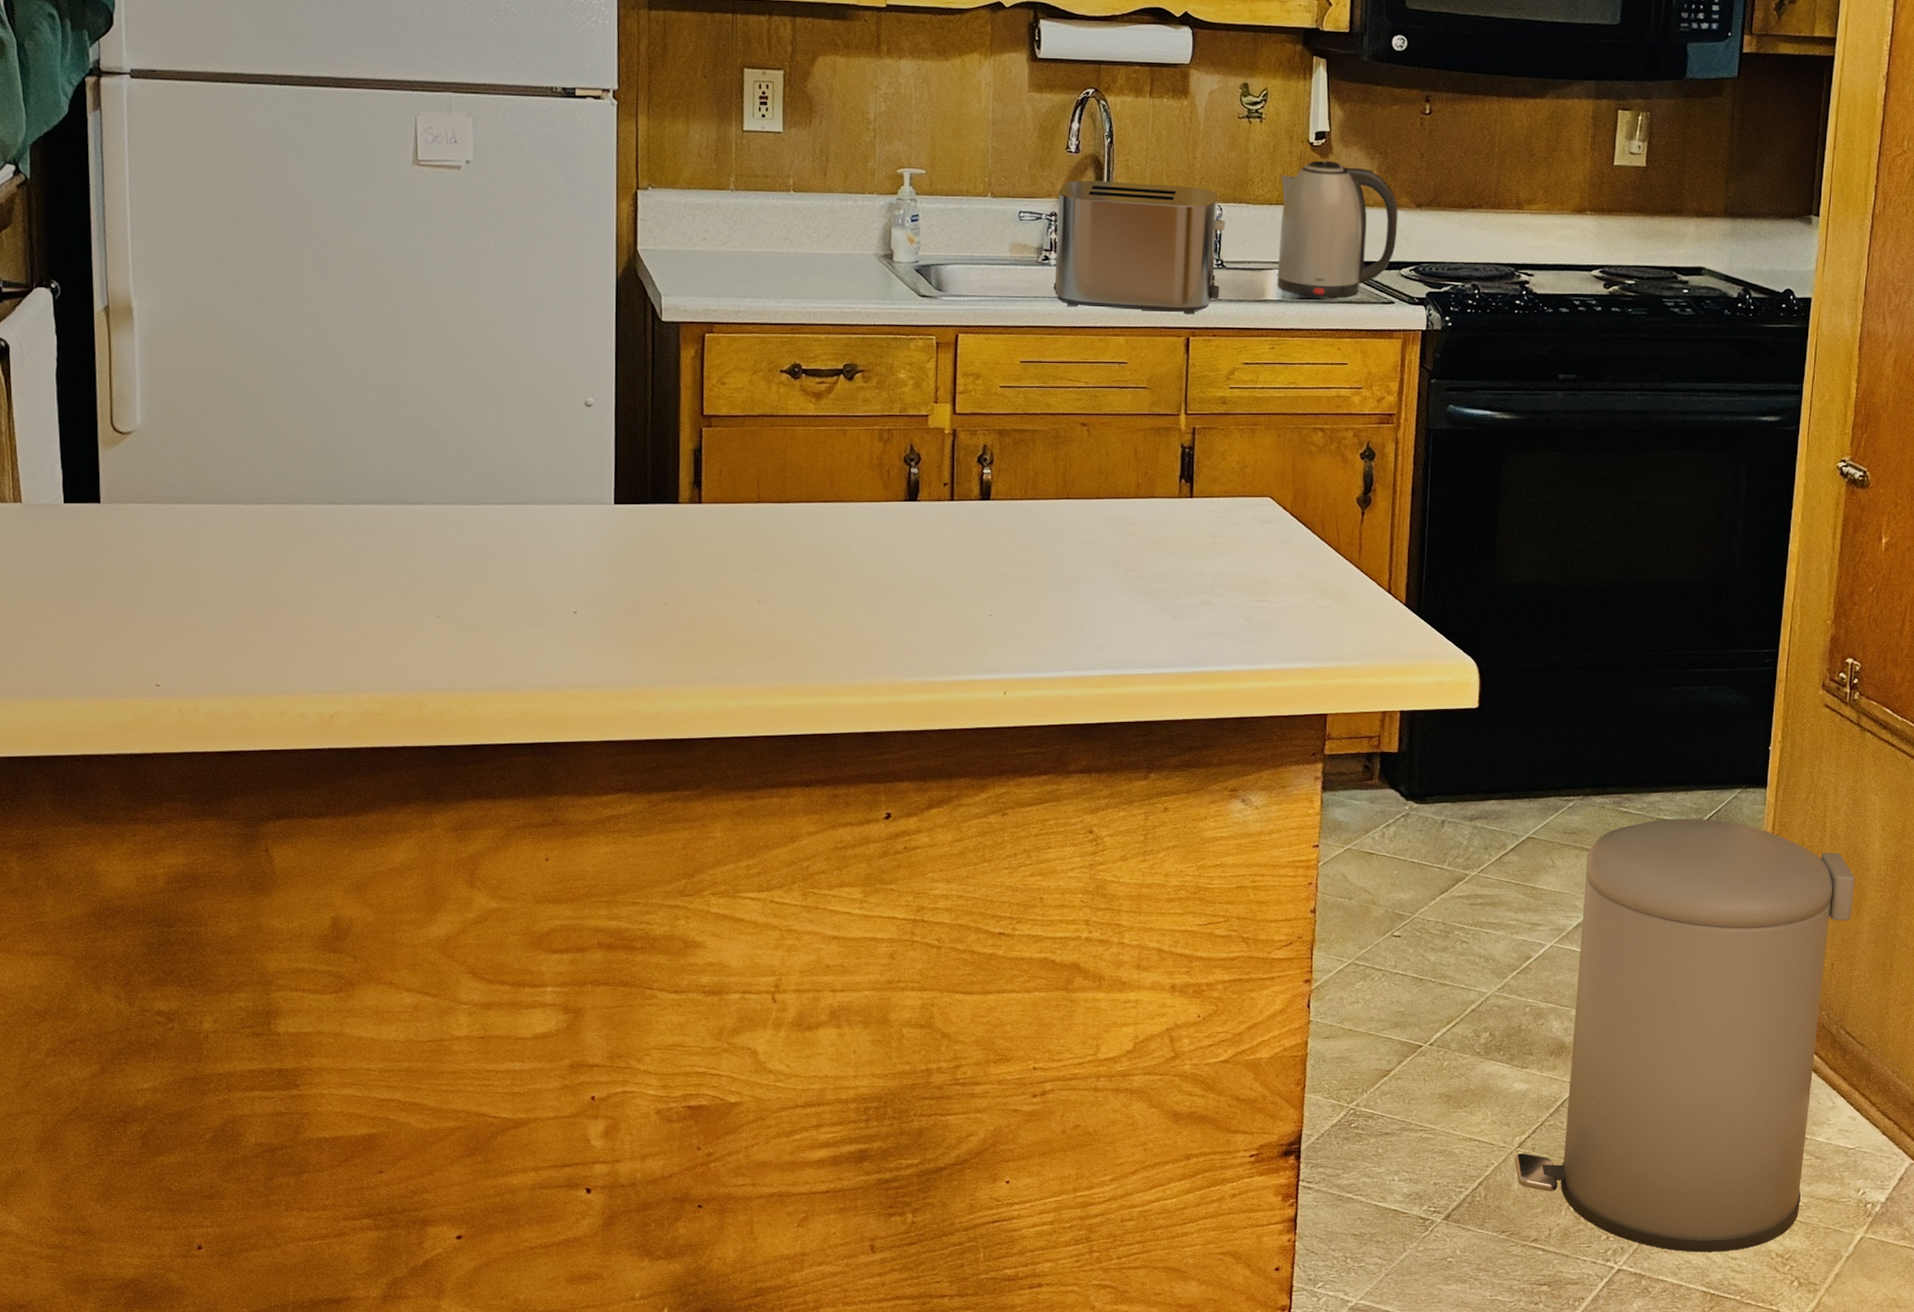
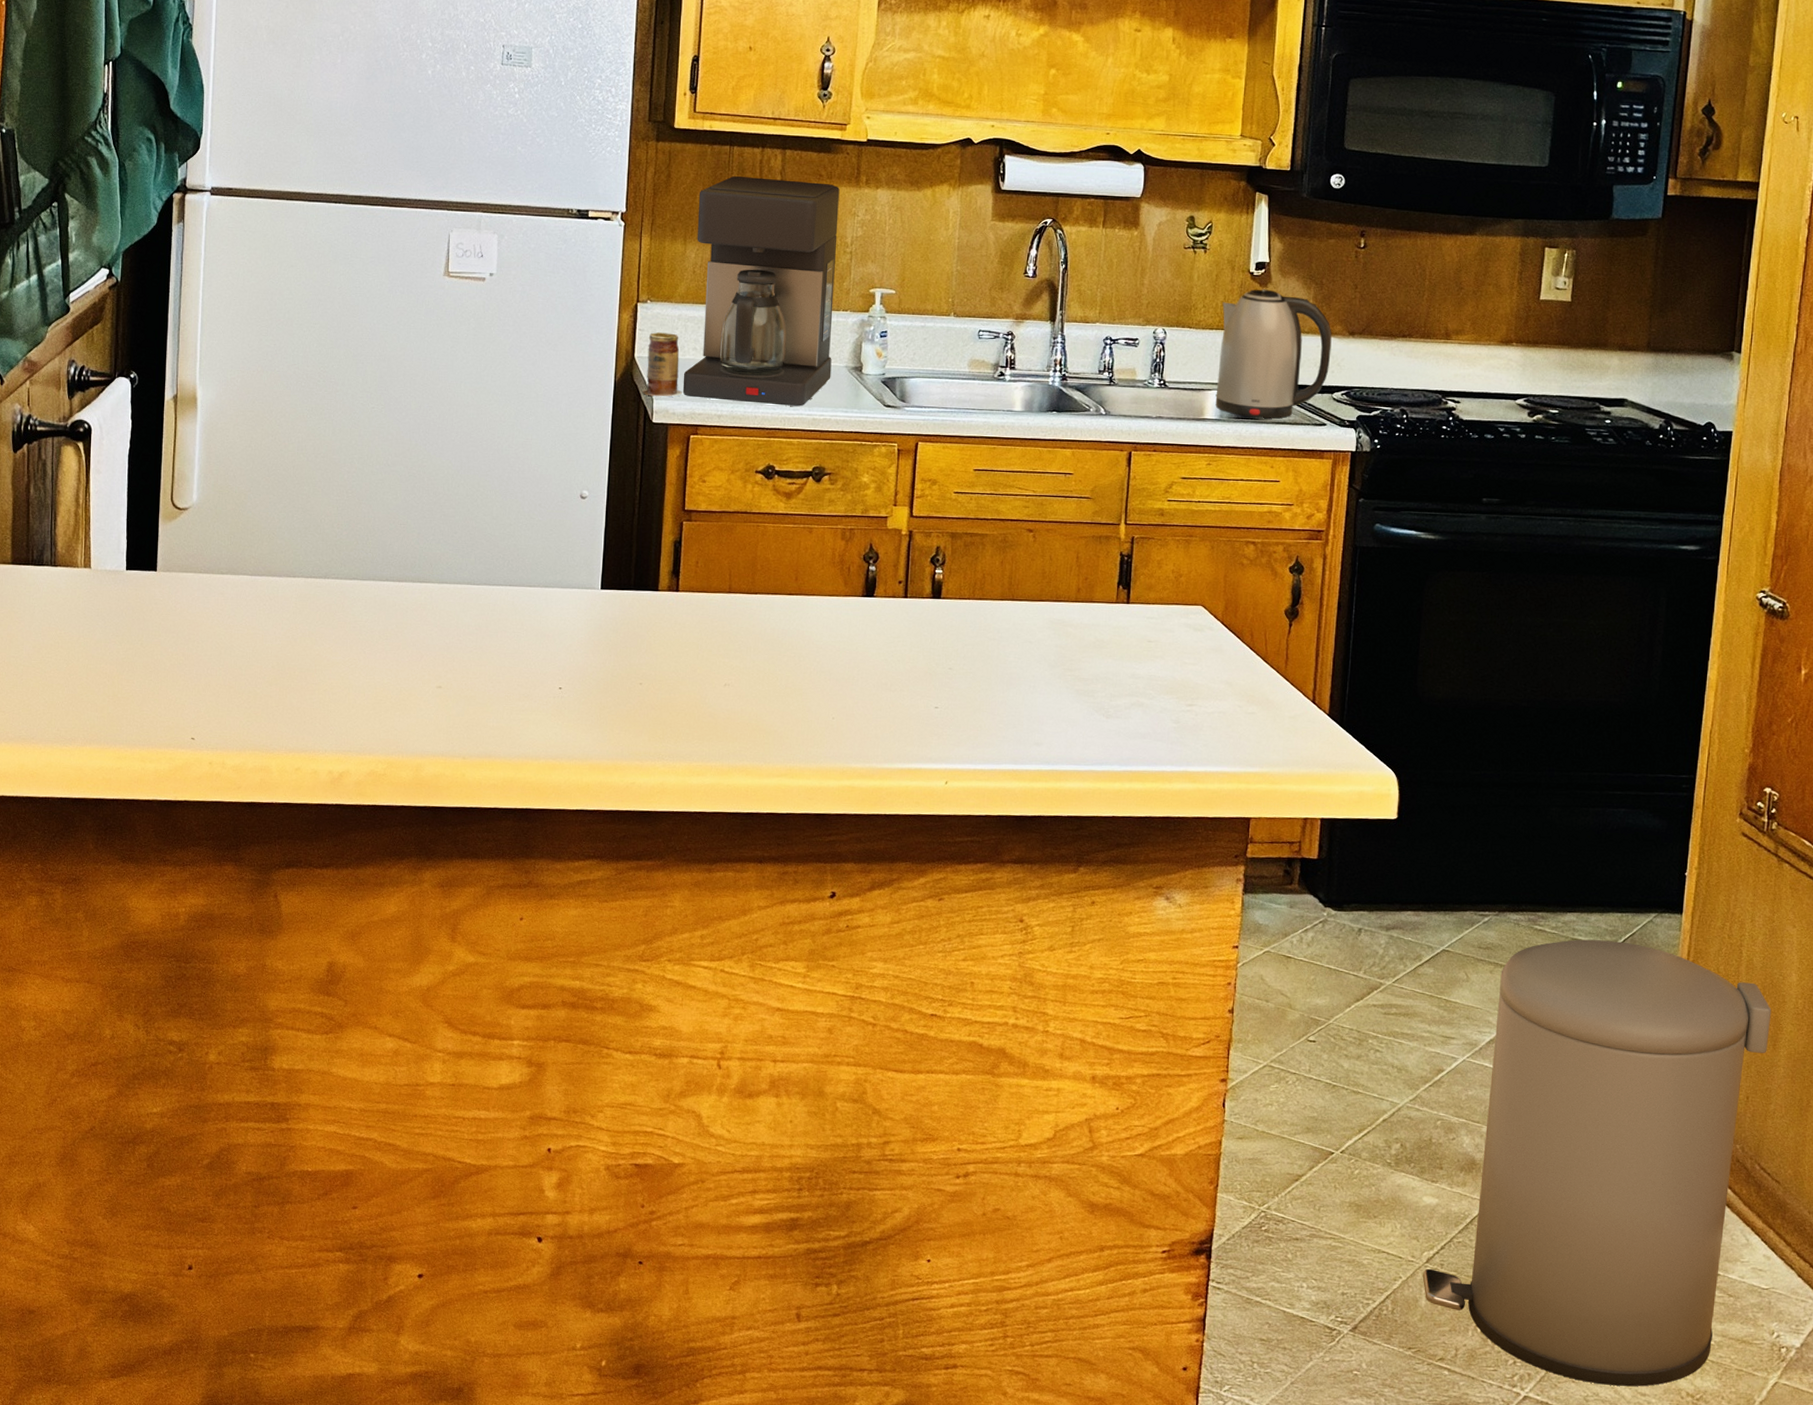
canister: none [649,222,694,293] -> present [643,332,682,397]
coffee maker: none [693,48,859,299] -> present [682,176,840,407]
toaster: present [1053,180,1225,315] -> none [1007,303,1168,431]

